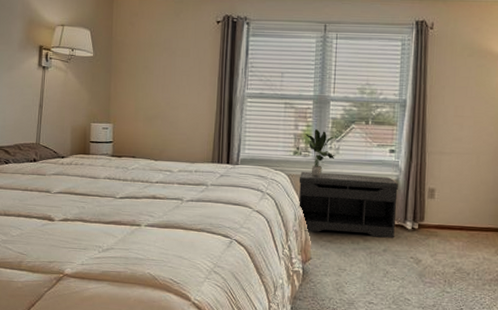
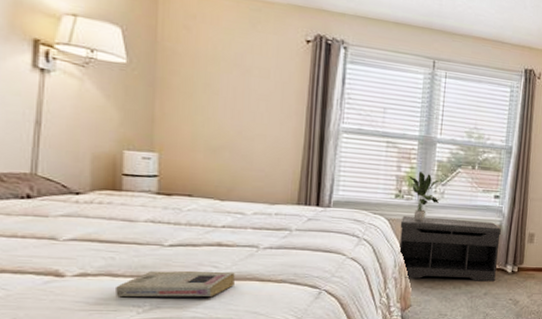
book: none [85,218,165,241] -> present [116,270,235,297]

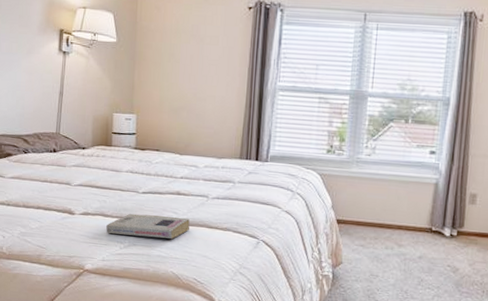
bench: present [399,215,501,282] -> none [331,171,438,245]
potted plant: present [409,172,442,221] -> none [340,127,373,177]

